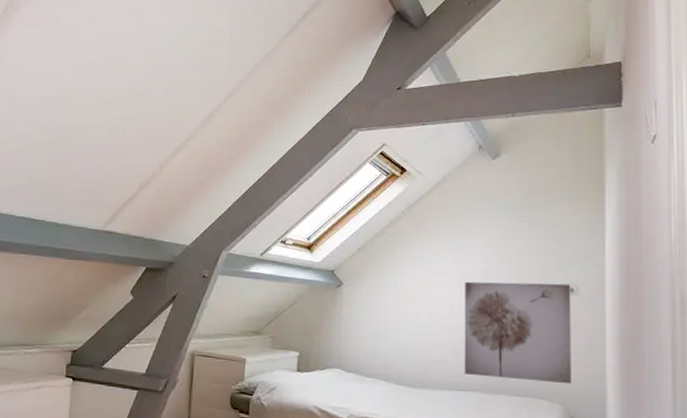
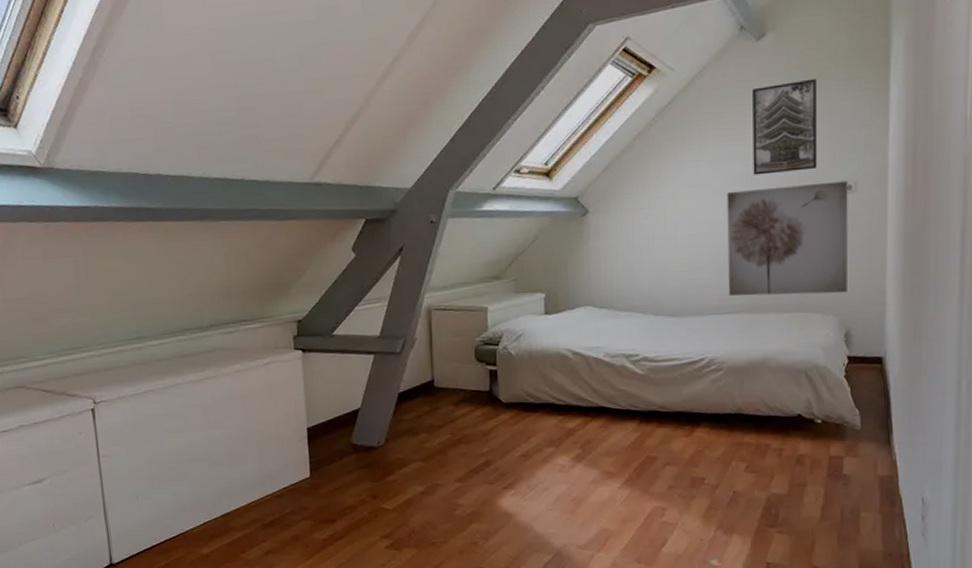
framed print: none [488,195,544,271] -> present [753,78,818,175]

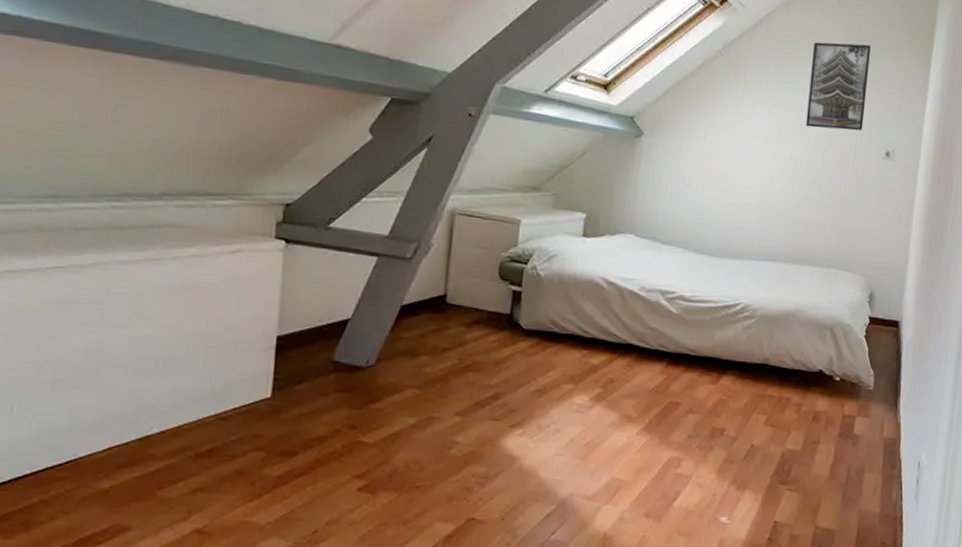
wall art: present [727,181,848,296] -> none [769,138,888,255]

